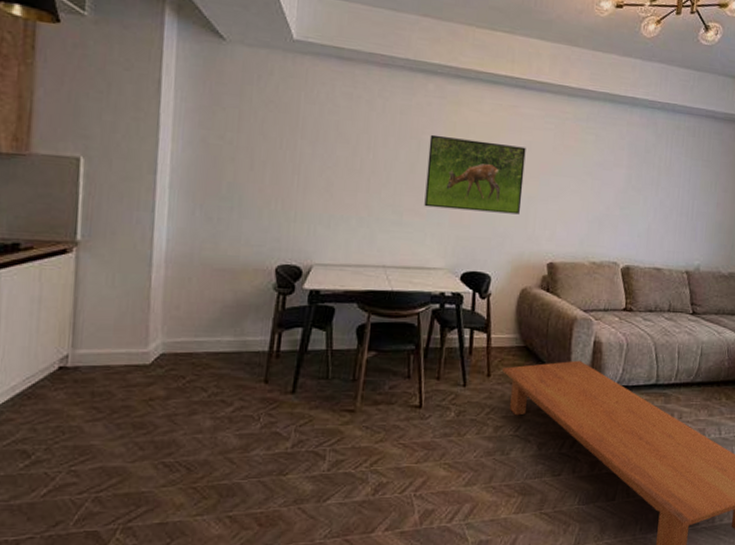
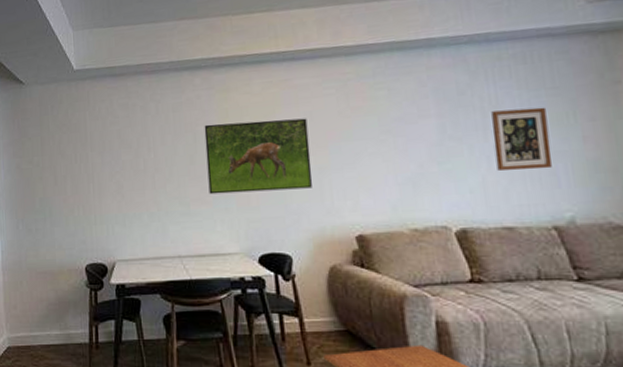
wall art: none [659,171,699,225] -> present [491,107,553,170]

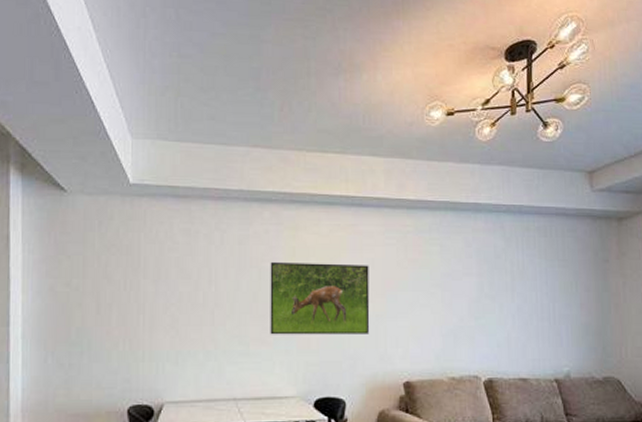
wall art: present [491,107,553,170] -> none [518,275,559,329]

